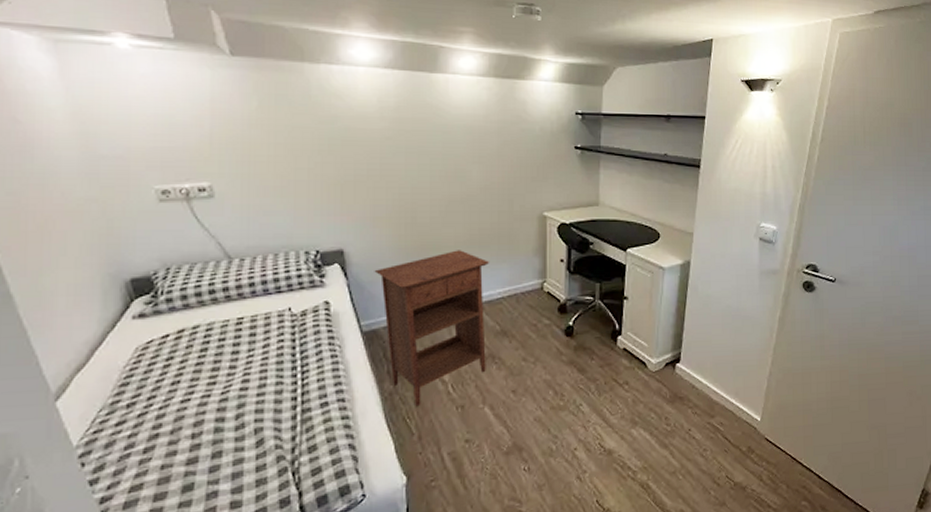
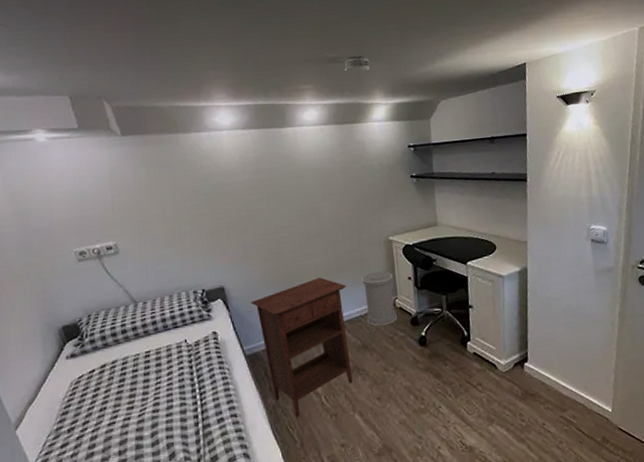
trash can: none [508,250,544,311] -> present [362,271,397,327]

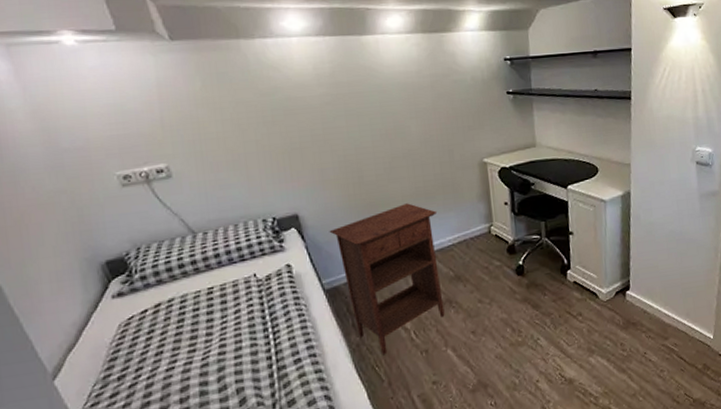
trash can: present [362,271,397,327] -> none [454,196,492,256]

